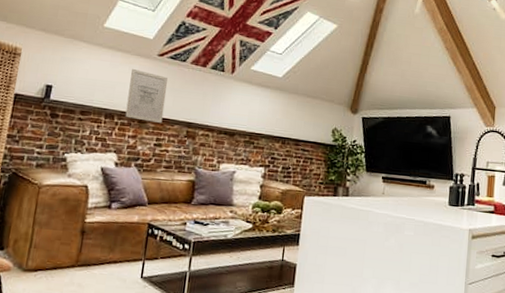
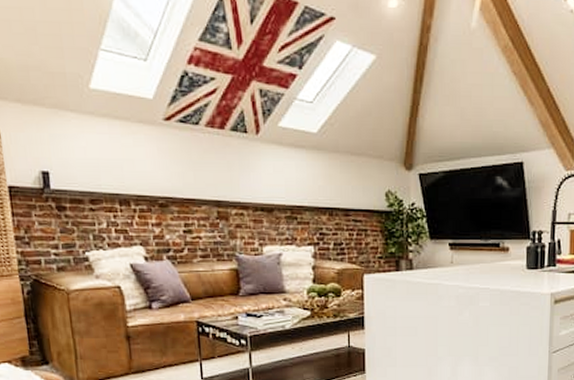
wall art: present [125,68,169,123] -> none [137,140,187,205]

